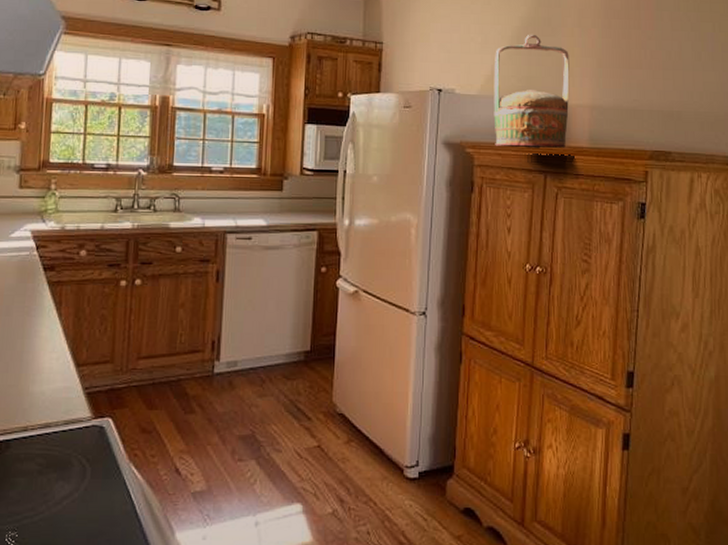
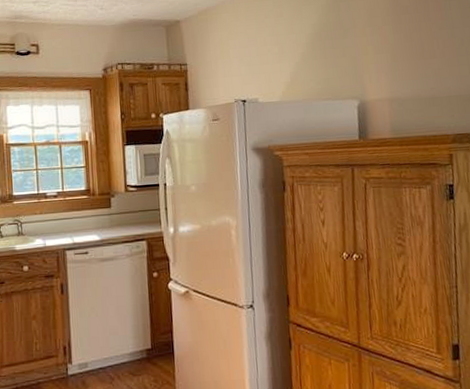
decorative basket: present [494,34,570,149] -> none [292,38,369,146]

